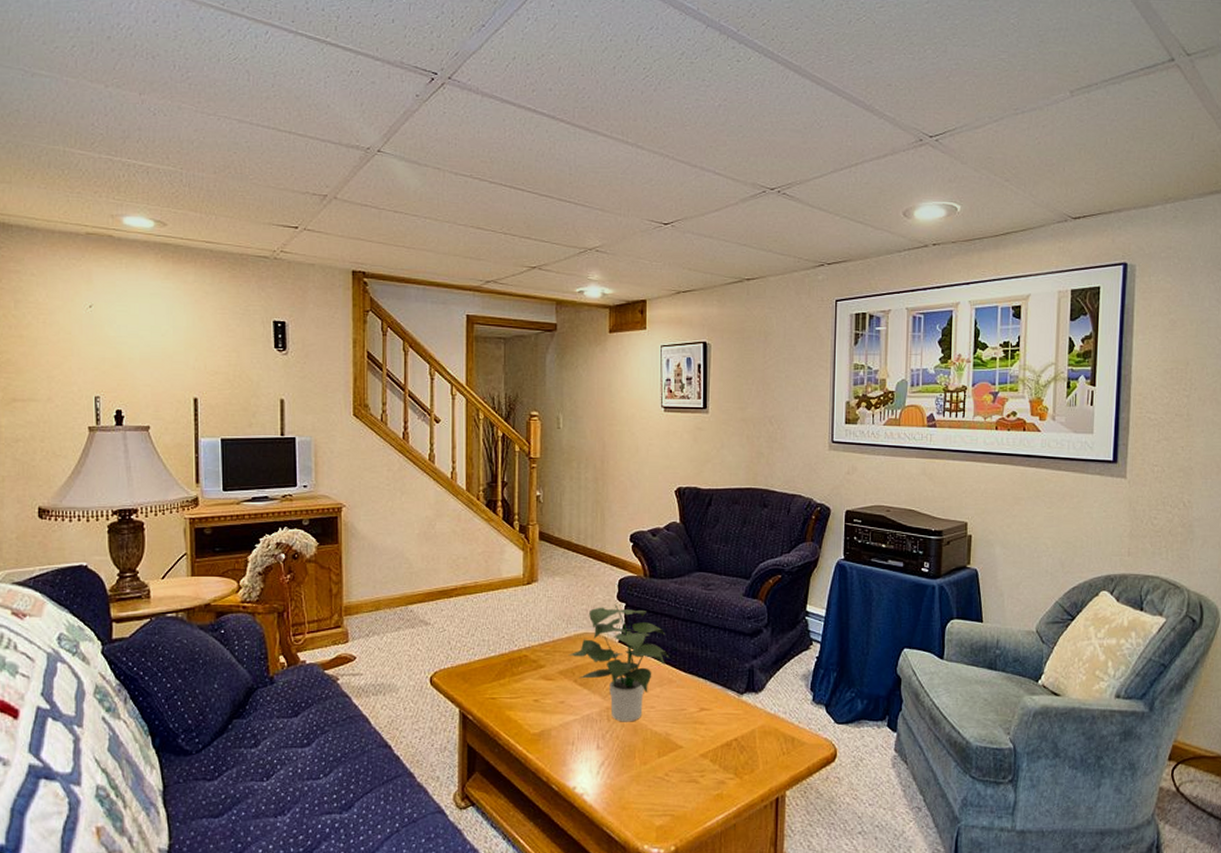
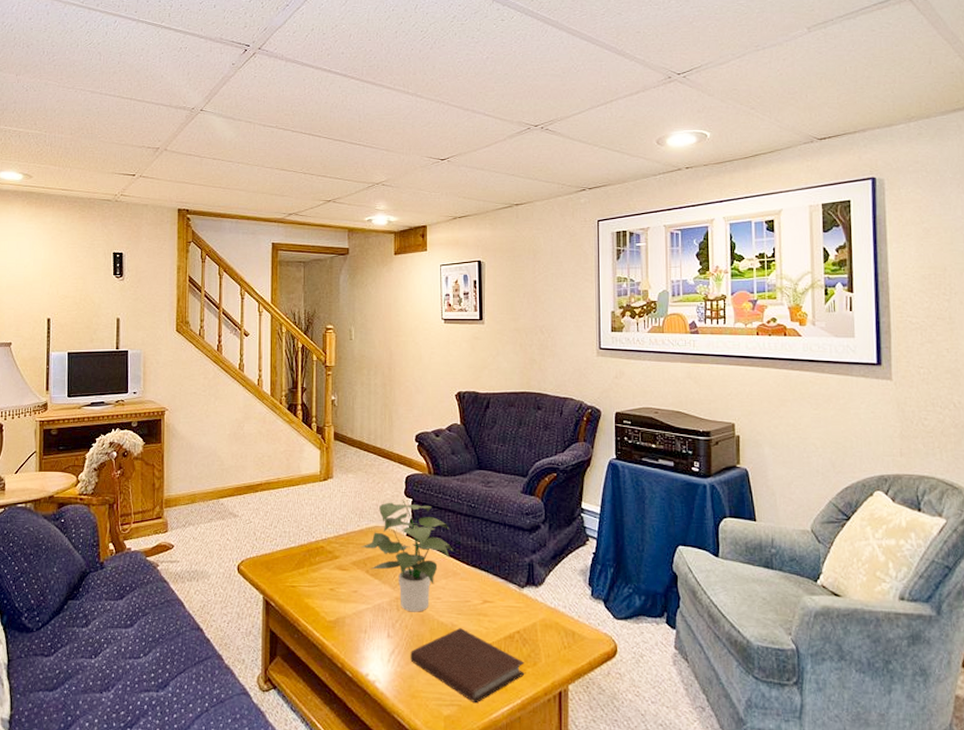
notebook: none [621,737,742,813] -> present [410,628,525,704]

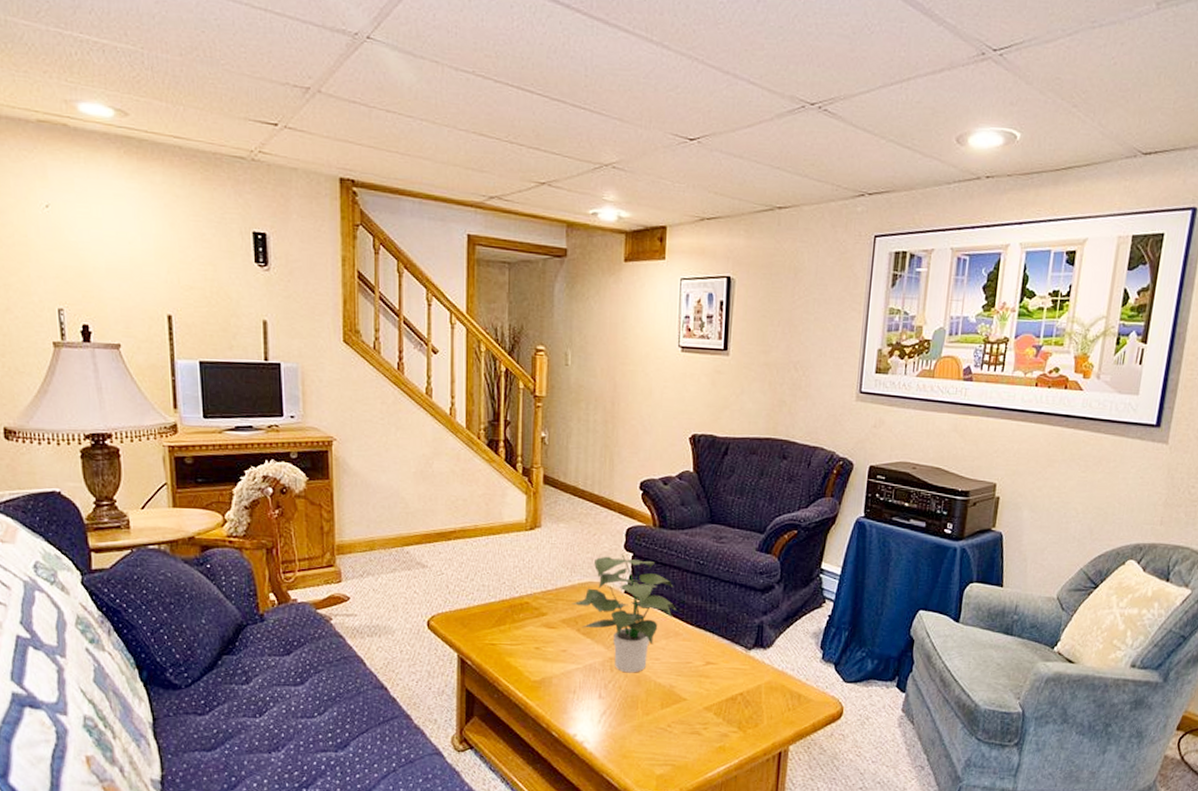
notebook: present [410,628,525,704] -> none [623,689,746,763]

